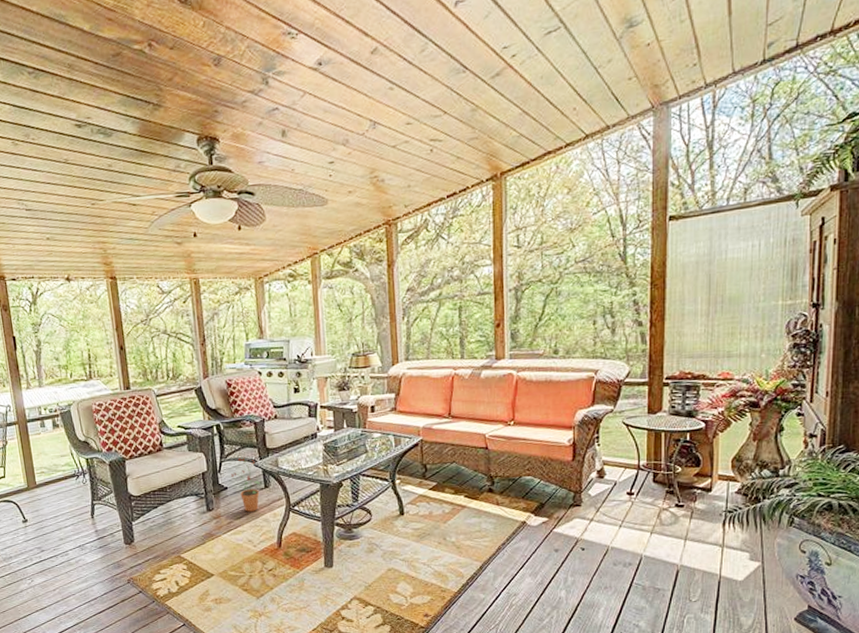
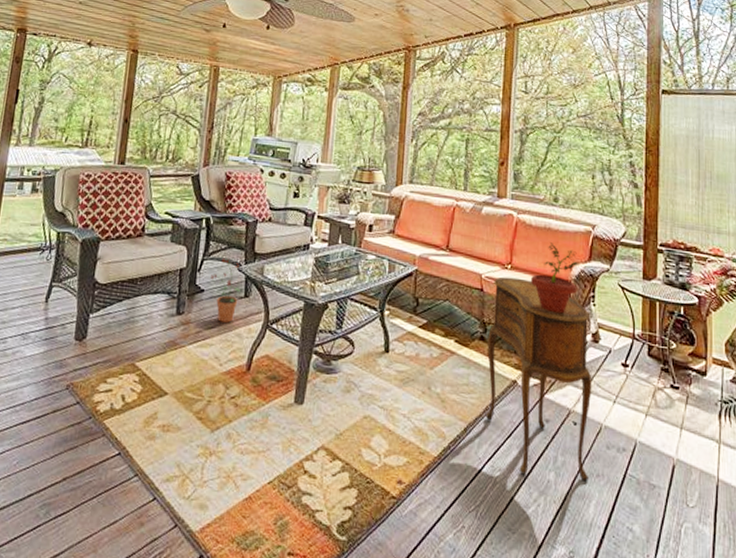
side table: none [496,431,599,596] -> present [485,276,592,482]
potted plant: none [533,394,583,458] -> present [530,242,579,314]

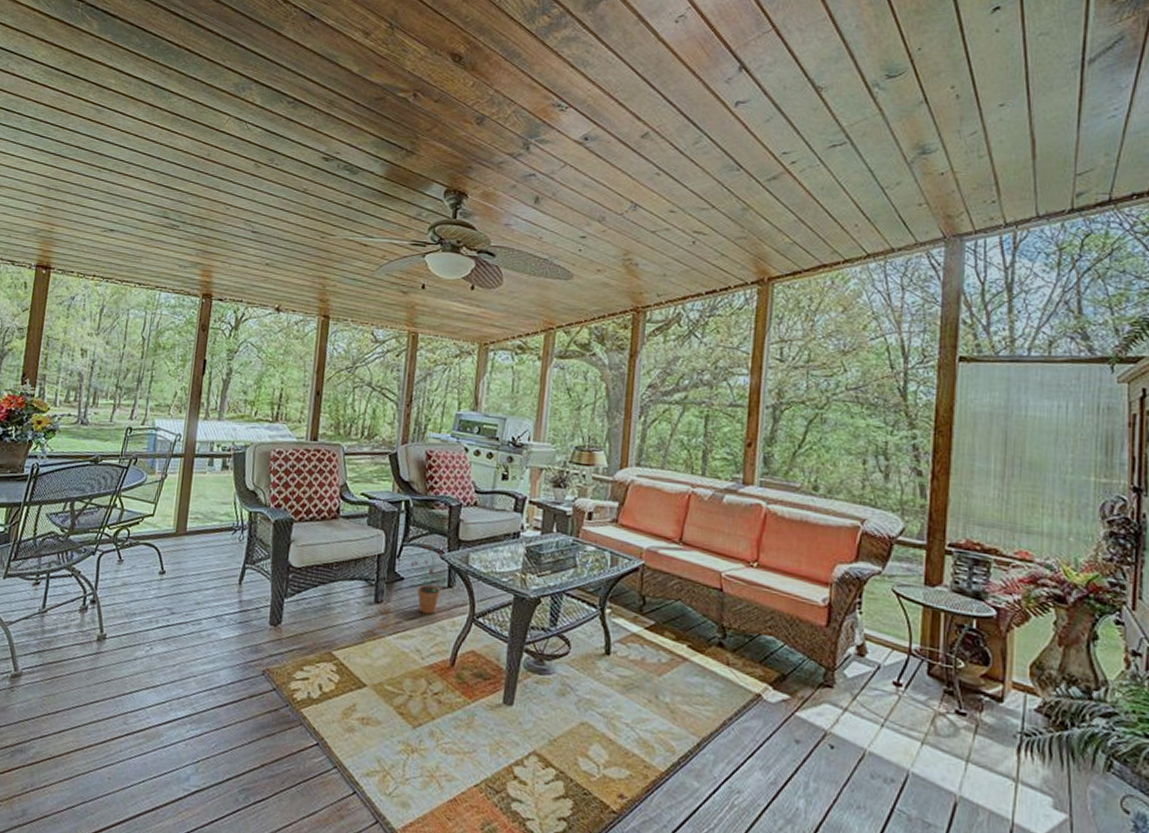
side table: present [485,276,592,482] -> none [722,575,855,813]
potted plant: present [530,242,579,314] -> none [780,538,843,621]

